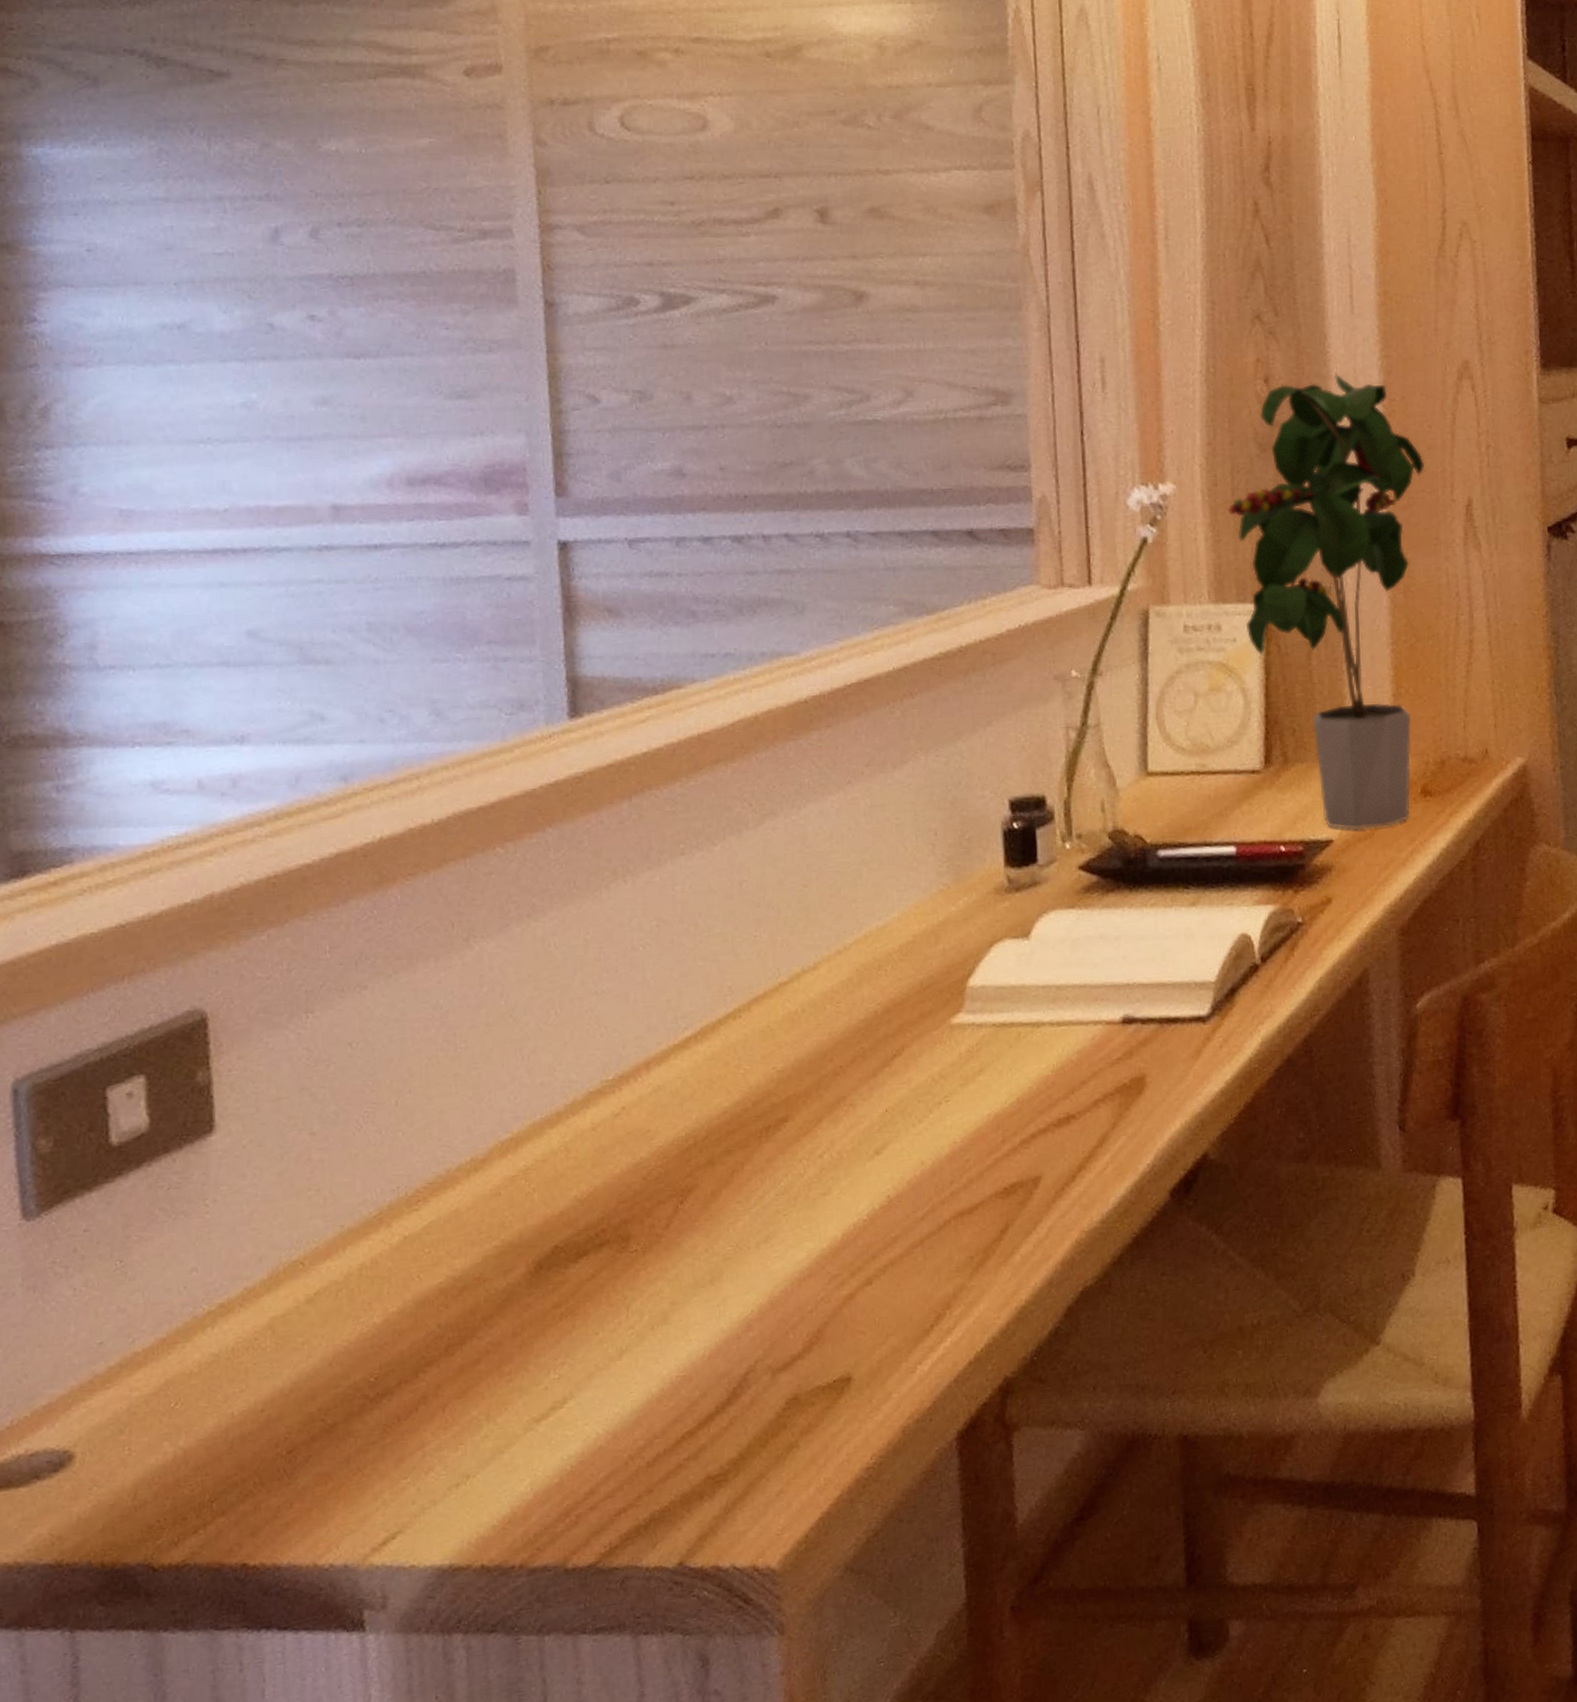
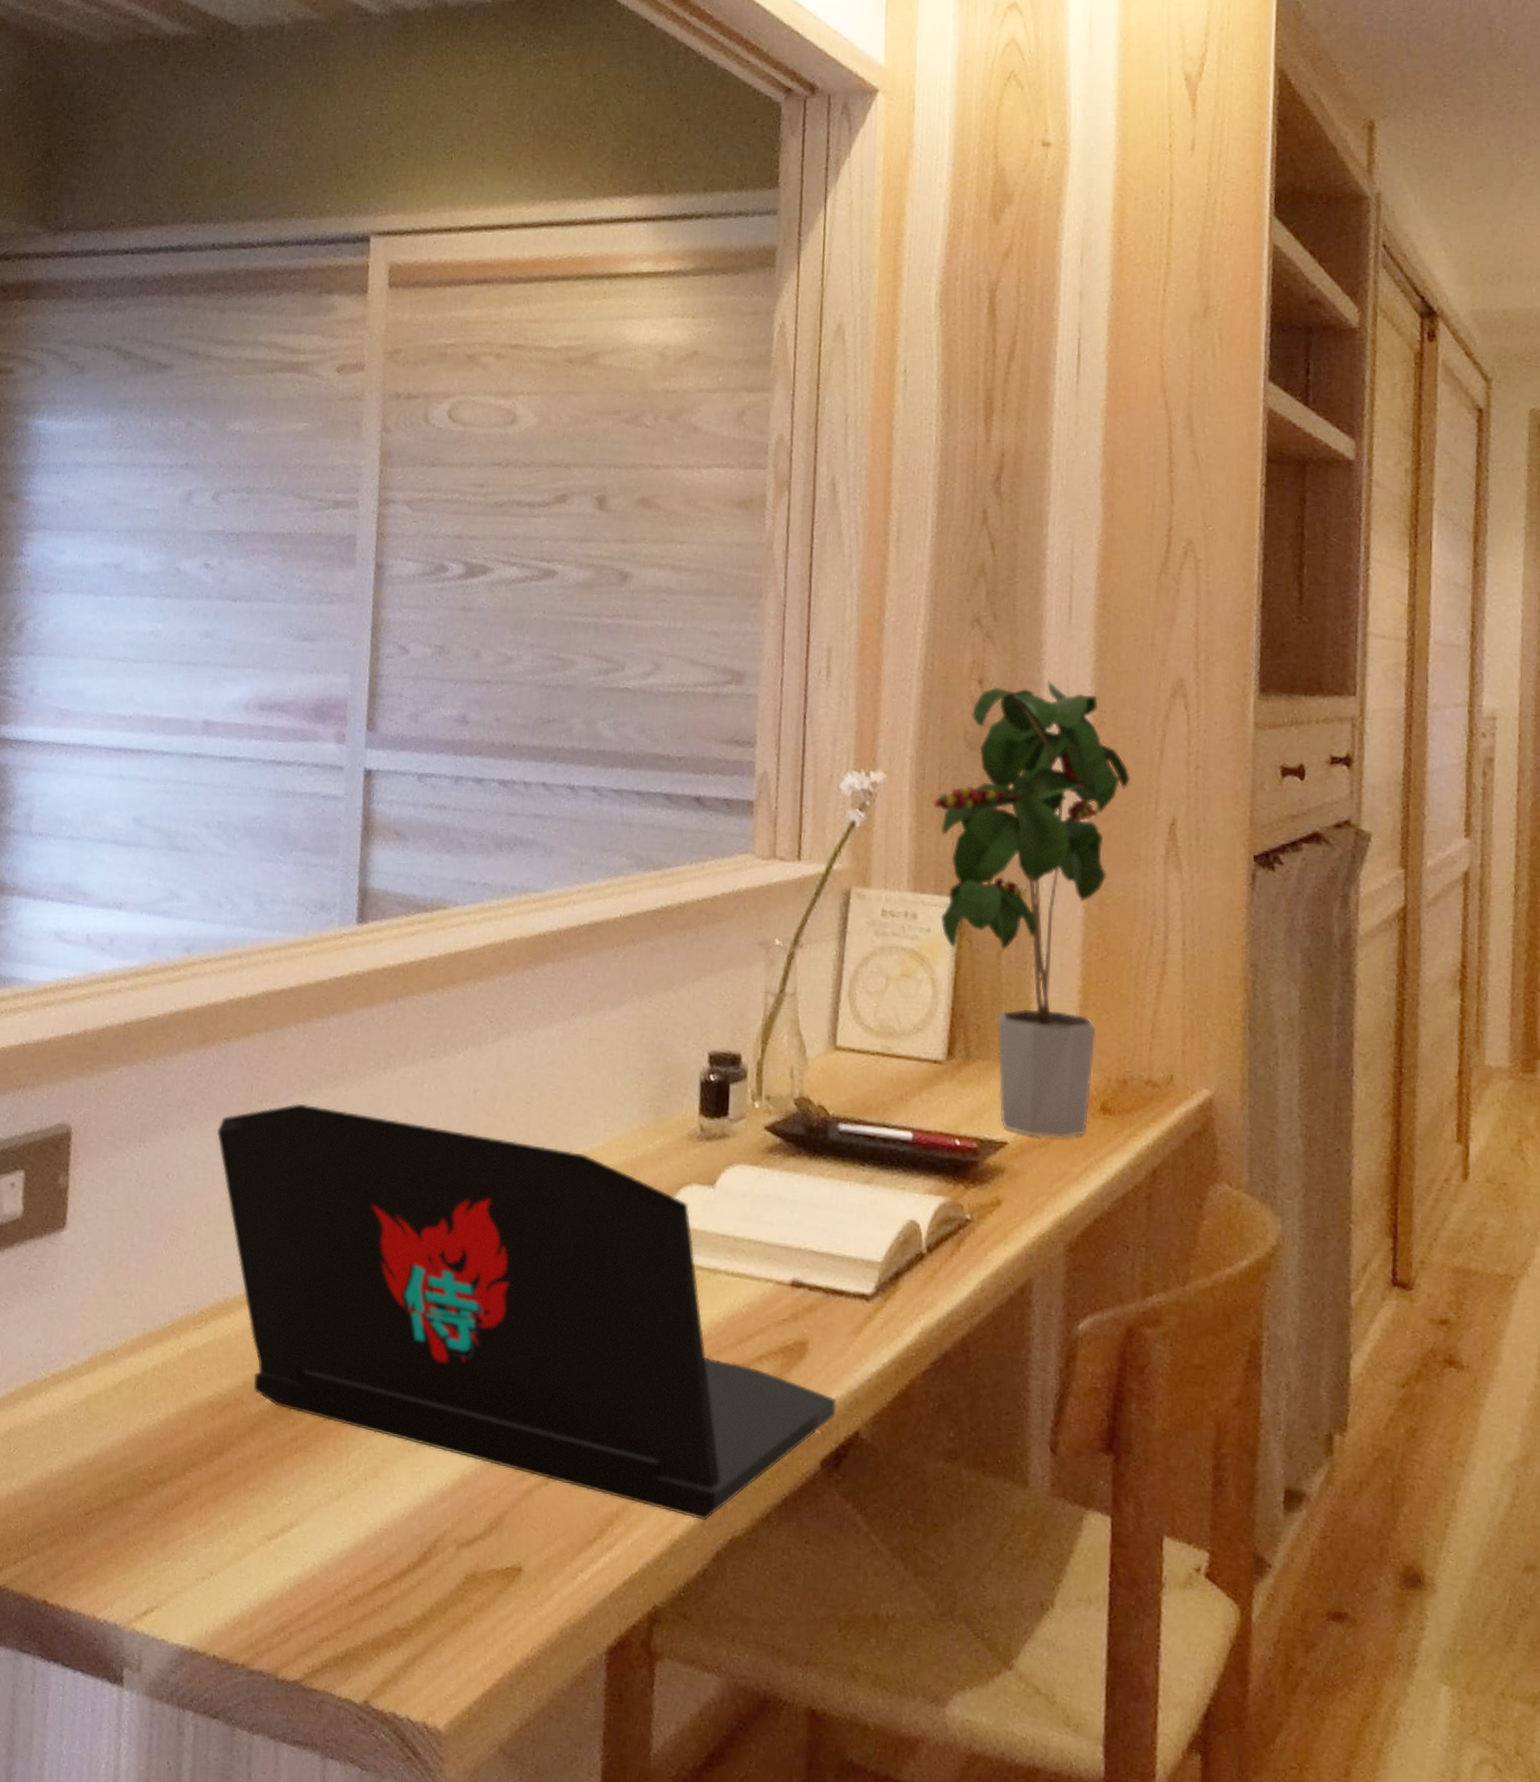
laptop: none [411,928,1182,1280] -> present [216,1103,837,1520]

